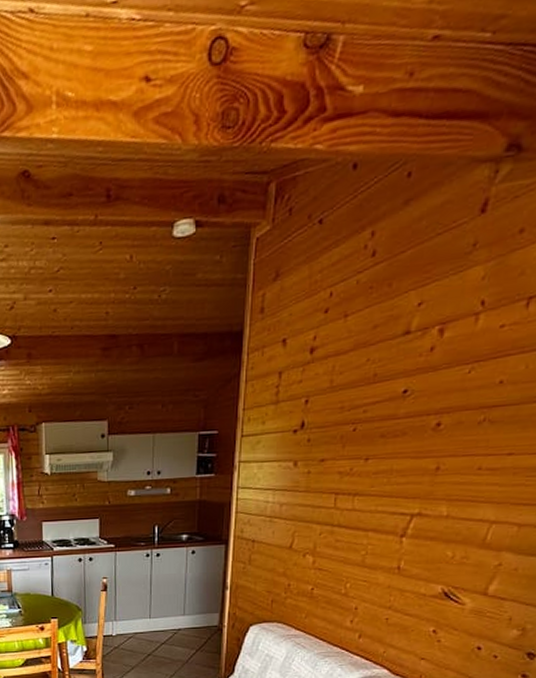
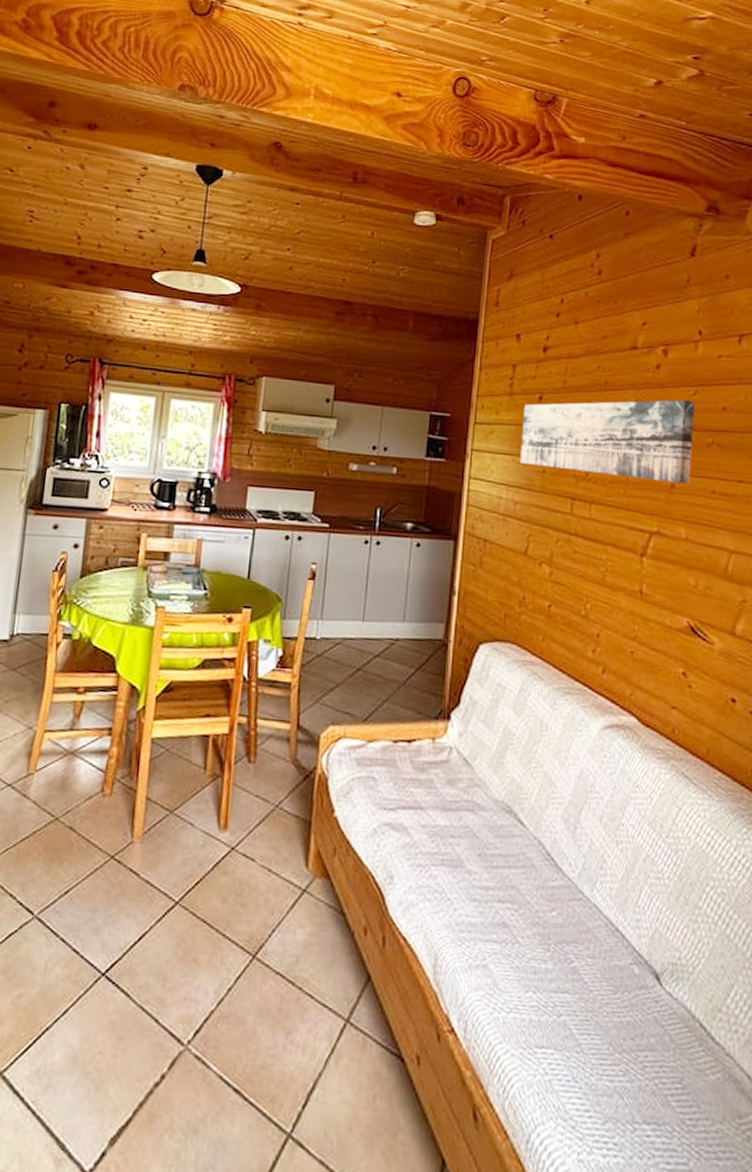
wall art: none [285,379,470,468] -> present [519,399,695,484]

